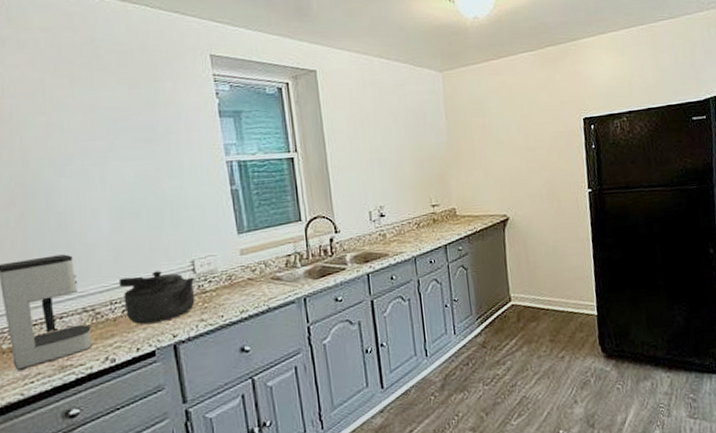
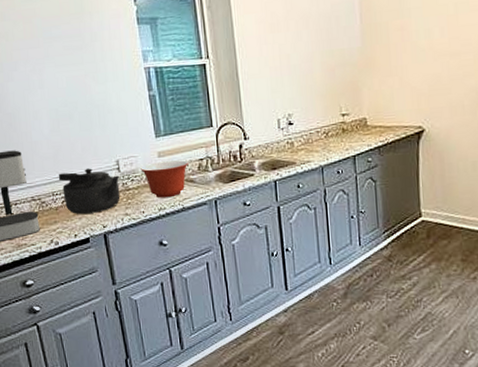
mixing bowl: none [218,257,275,300] -> present [139,160,188,198]

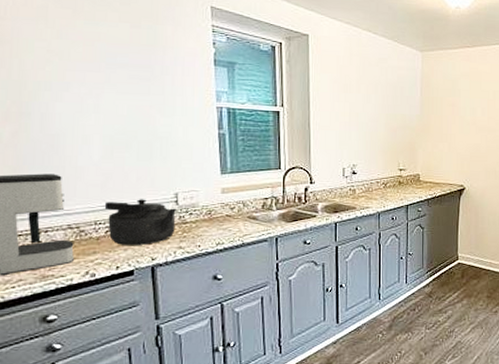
mixing bowl: present [139,160,188,198] -> none [200,198,253,233]

